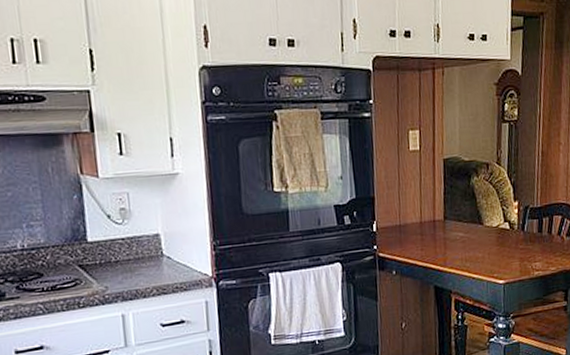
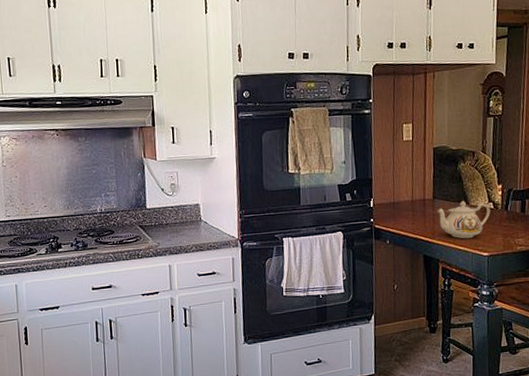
teapot: none [447,220,506,266] -> present [436,200,491,239]

